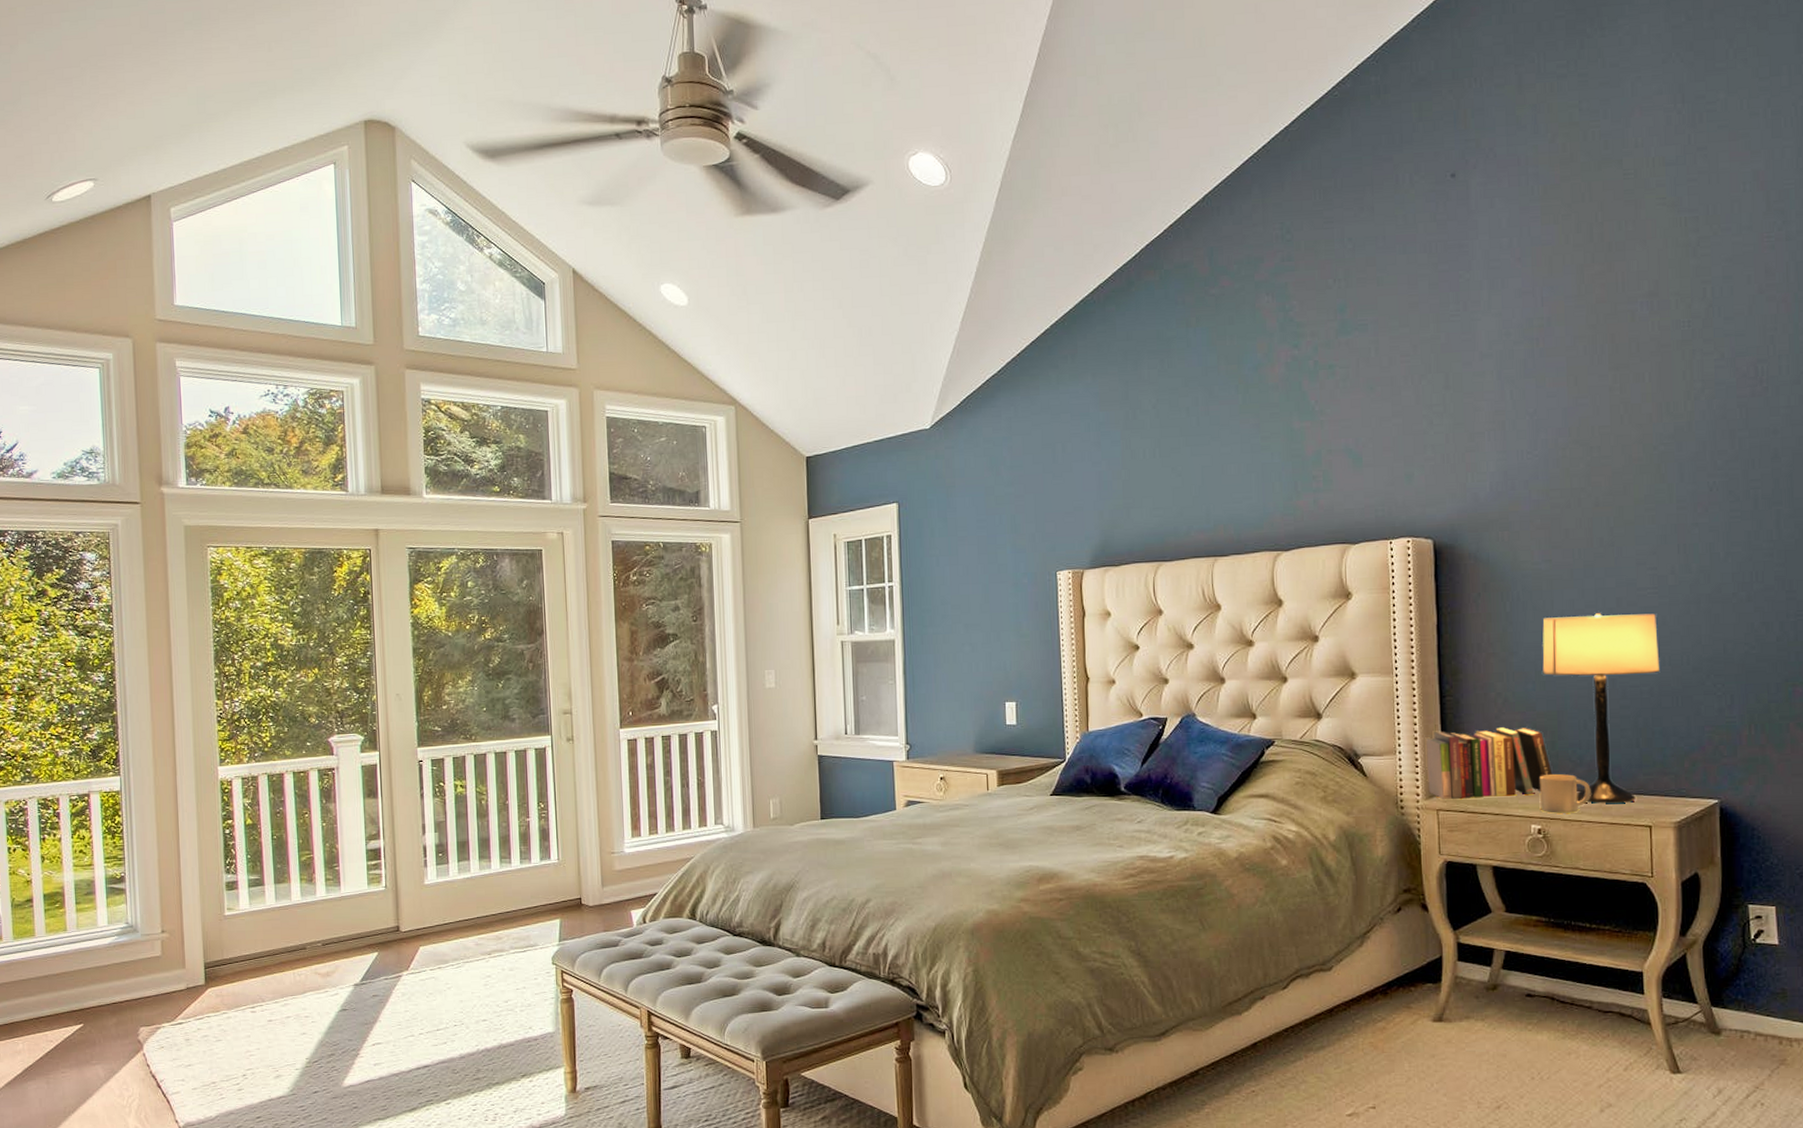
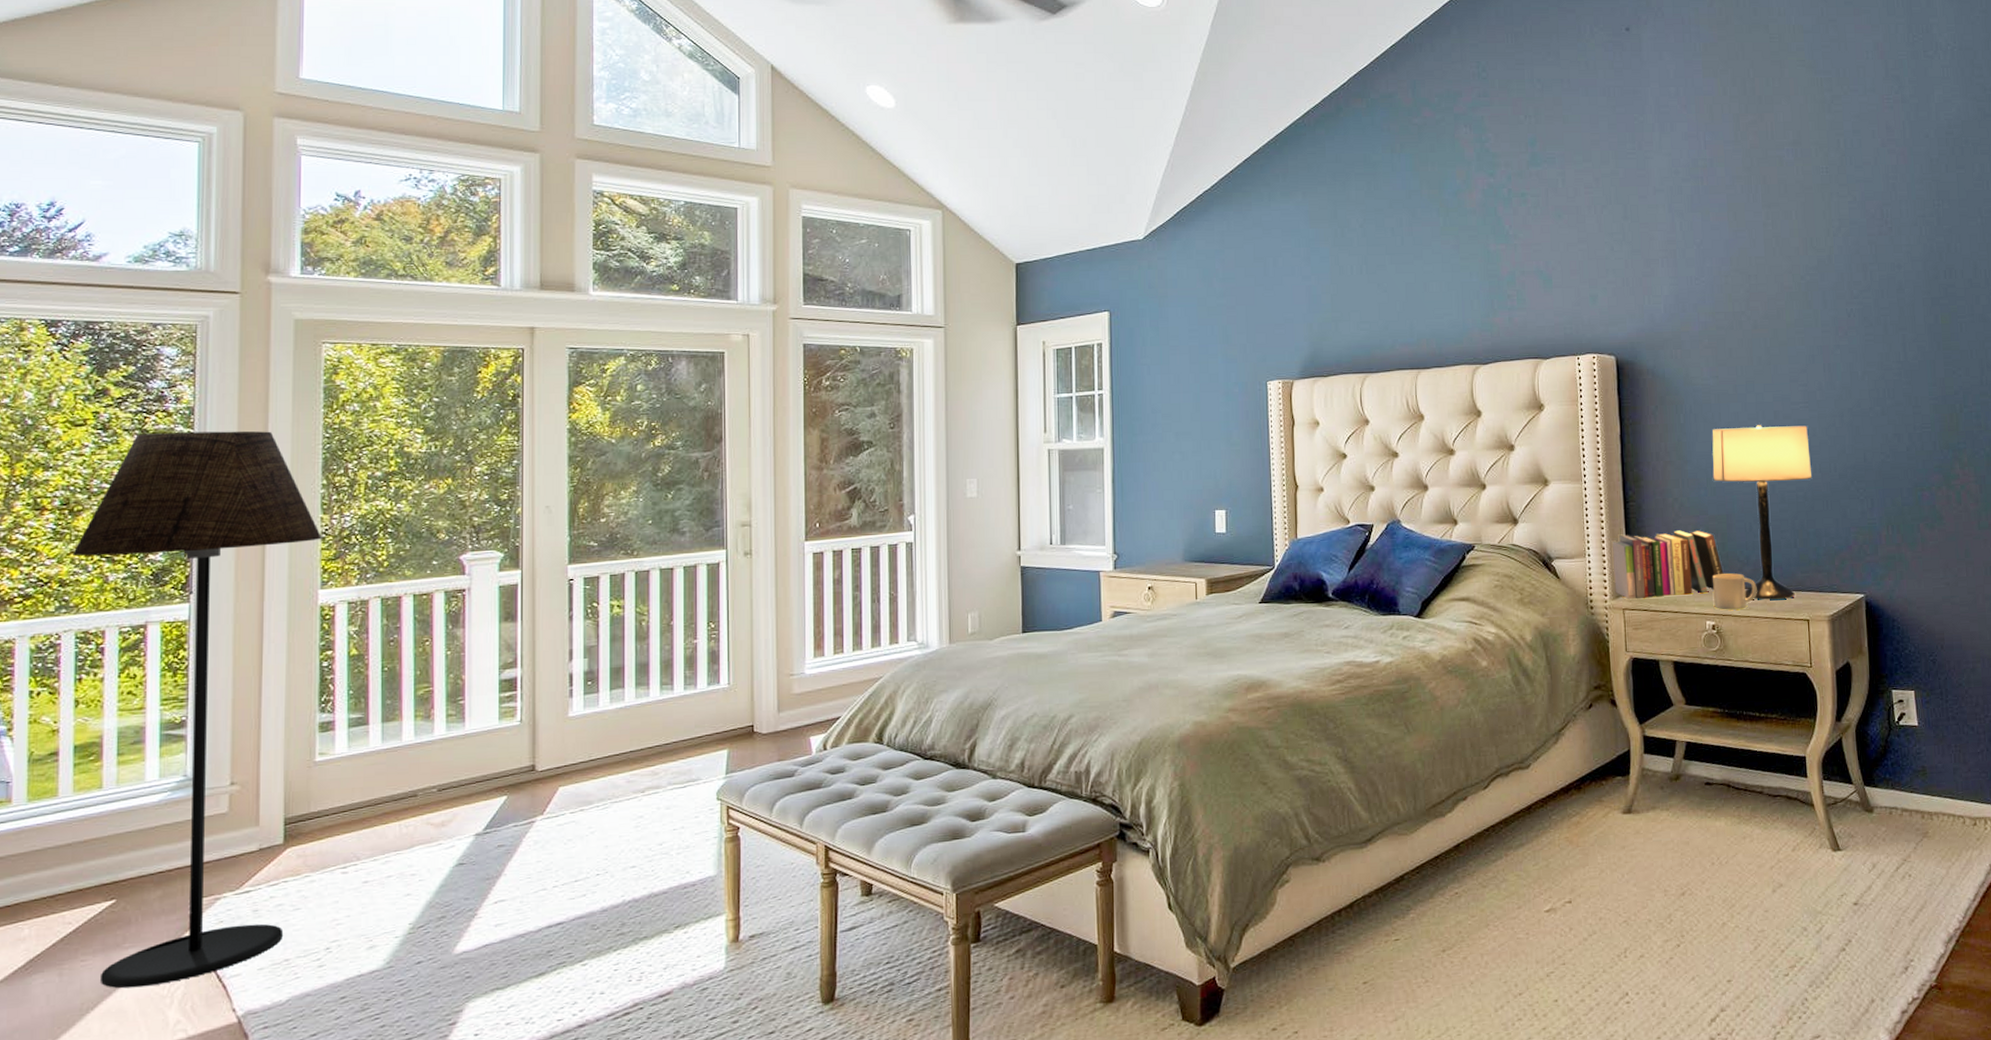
floor lamp: none [30,626,218,1097] -> present [72,430,322,989]

